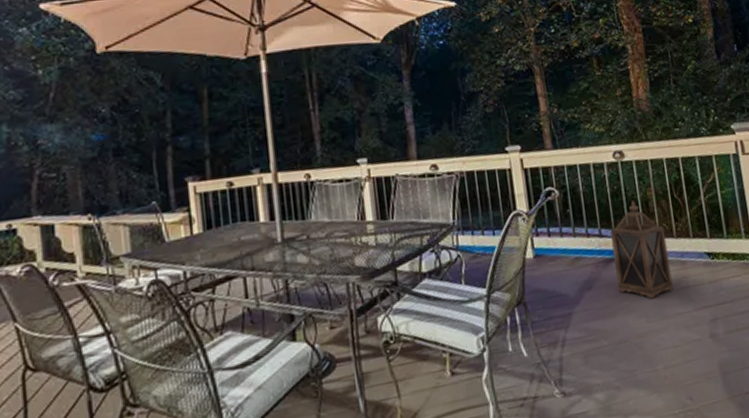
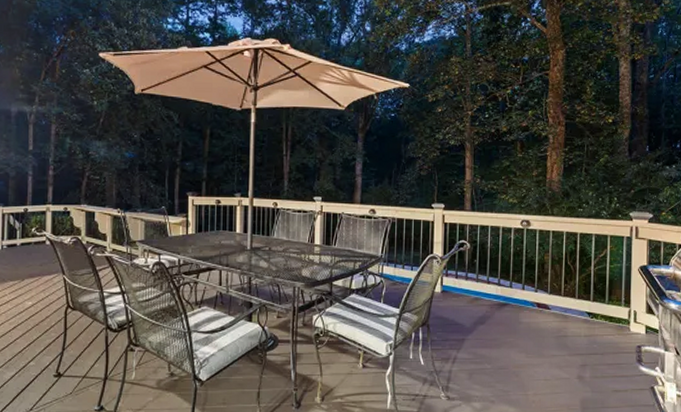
lantern: present [610,200,674,299] -> none [507,261,554,340]

